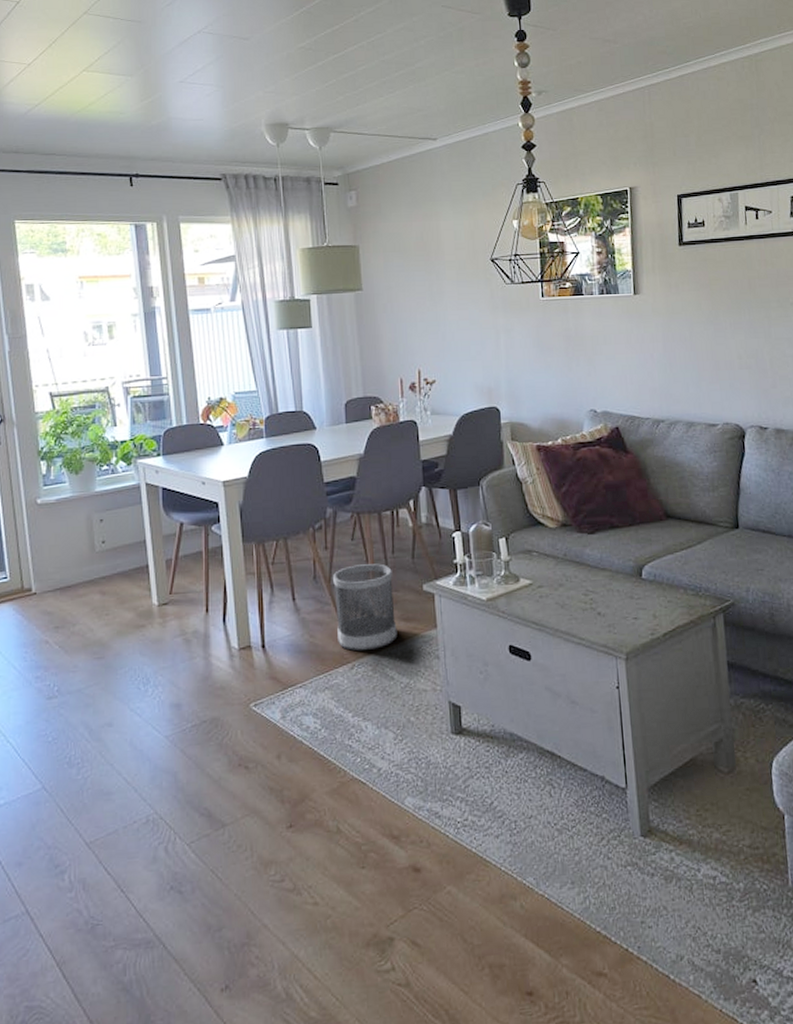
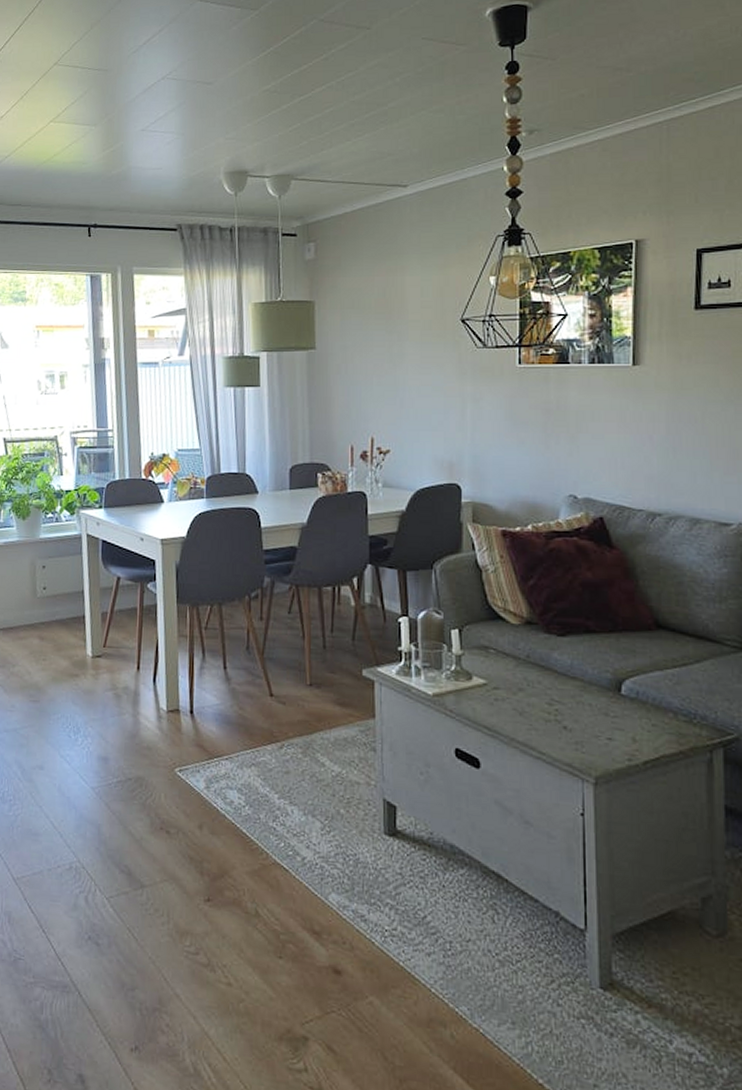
wastebasket: present [333,563,398,651] -> none [267,640,332,732]

